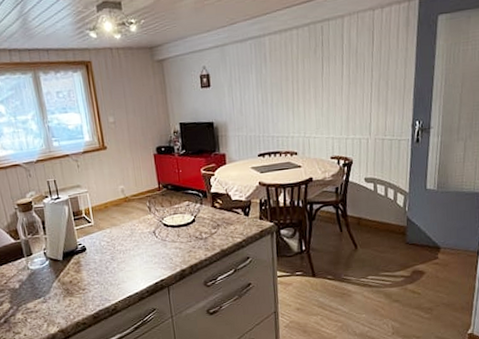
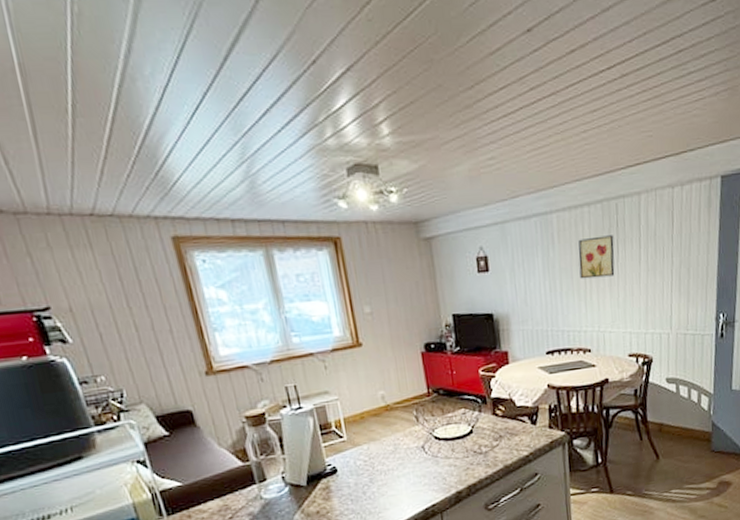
wall art: none [287,53,320,92] -> present [578,235,615,279]

